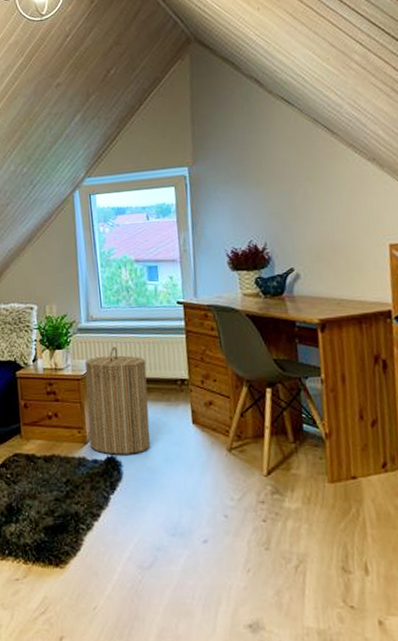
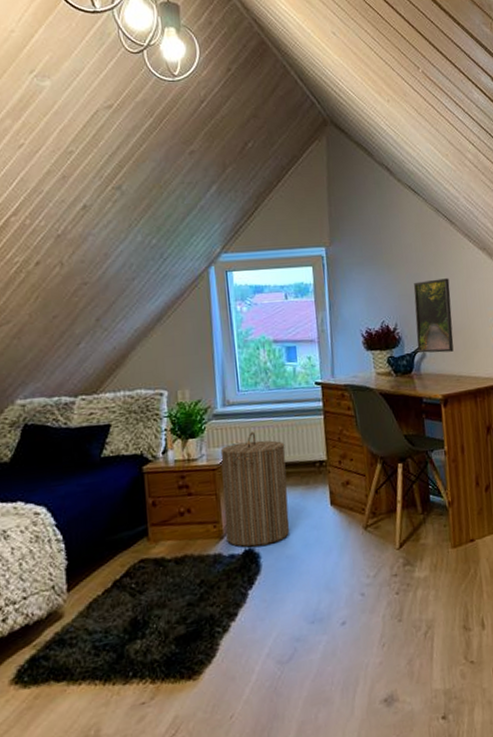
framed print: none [286,193,334,275] -> present [413,278,454,353]

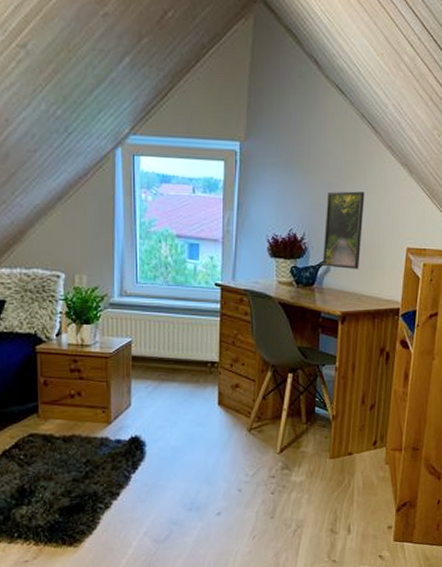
laundry hamper: present [220,431,290,547] -> none [113,325,179,435]

